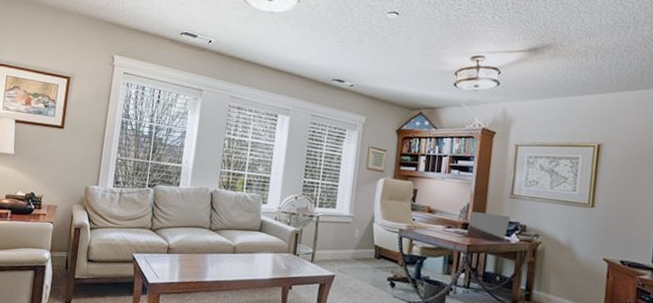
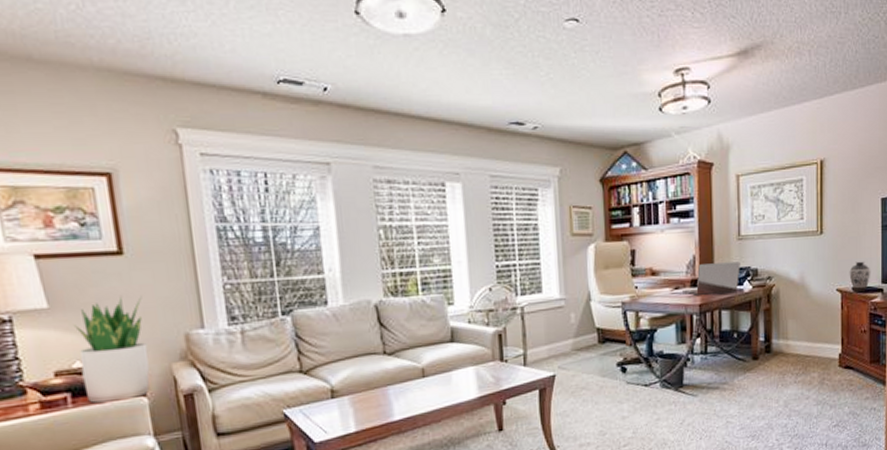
planter: none [19,155,67,223] -> present [74,296,151,403]
decorative vase: none [618,238,642,268] -> present [849,261,871,293]

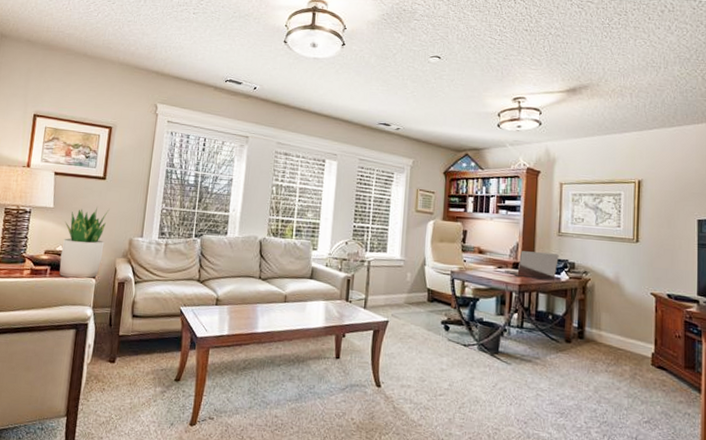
decorative vase: present [849,261,871,293] -> none [664,271,687,301]

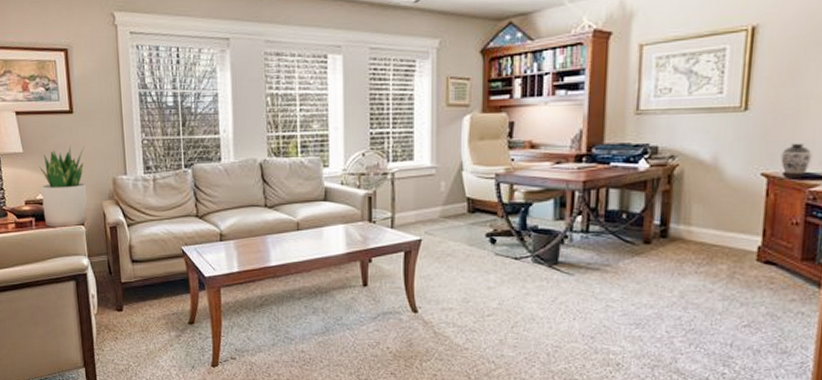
laptop: present [505,251,559,279] -> none [565,138,637,171]
decorative vase: none [664,271,687,301] -> present [780,143,813,179]

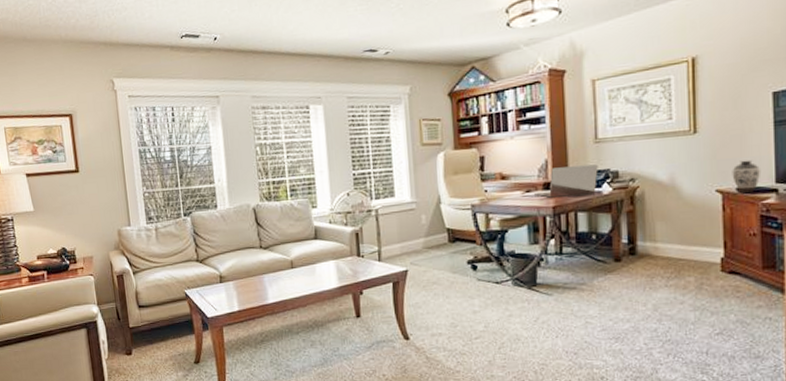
planter: present [39,146,88,227] -> none [49,202,95,279]
laptop: none [565,138,637,171] -> present [534,164,598,198]

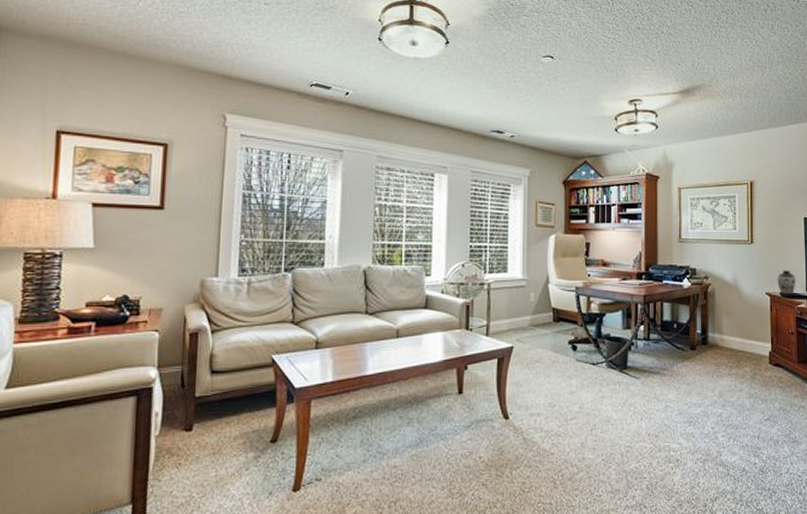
laptop: present [534,164,598,198] -> none [629,260,681,287]

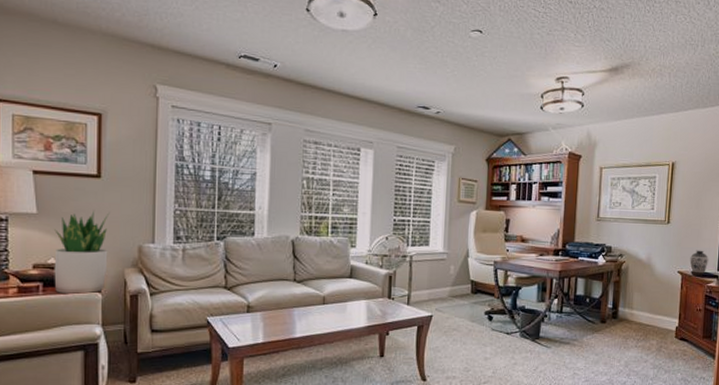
planter: none [108,243,172,333] -> present [54,210,110,294]

